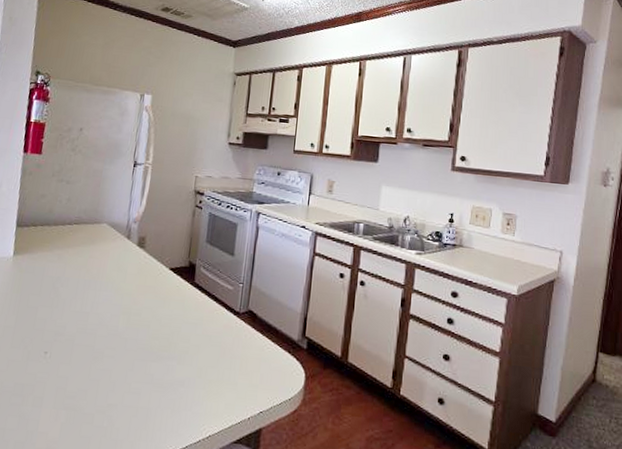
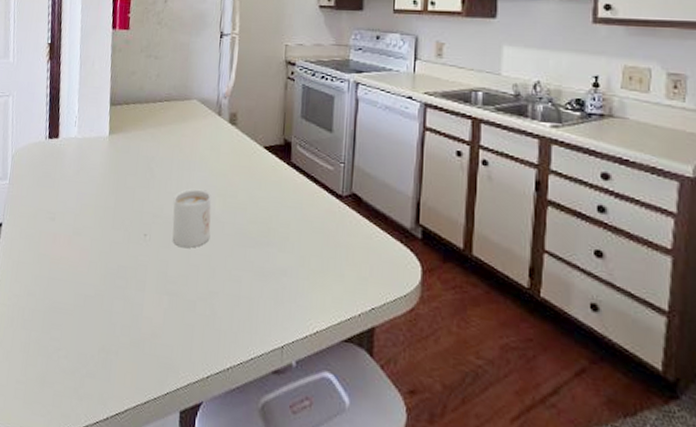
mug: none [73,308,116,364] -> present [172,189,212,248]

